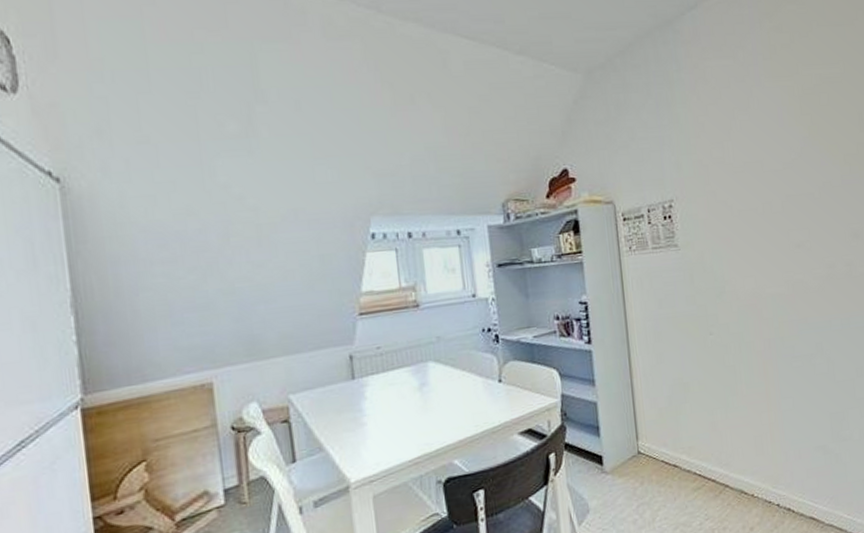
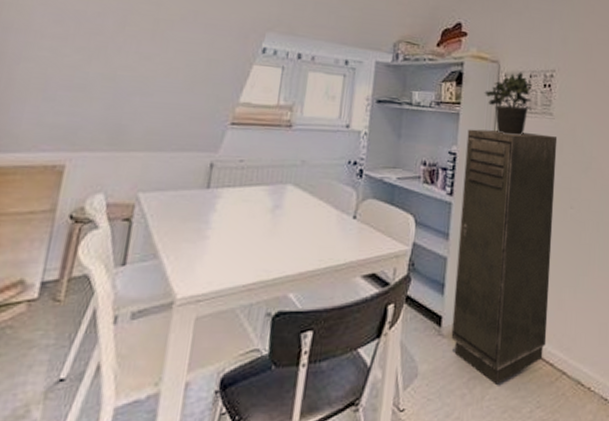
storage cabinet: none [594,267,706,507] -> present [451,129,558,385]
potted plant: none [604,208,655,275] -> present [484,72,532,135]

